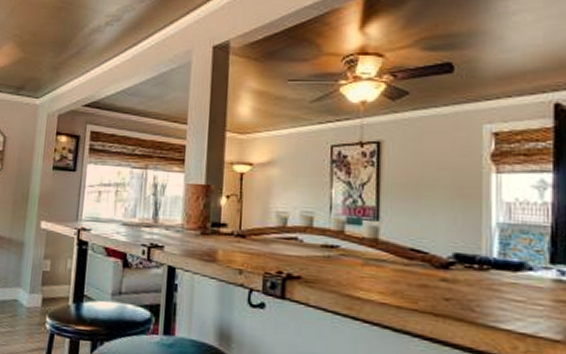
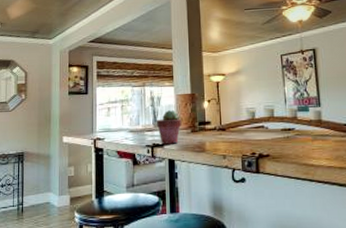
potted succulent: none [156,203,190,247] -> present [156,110,182,144]

